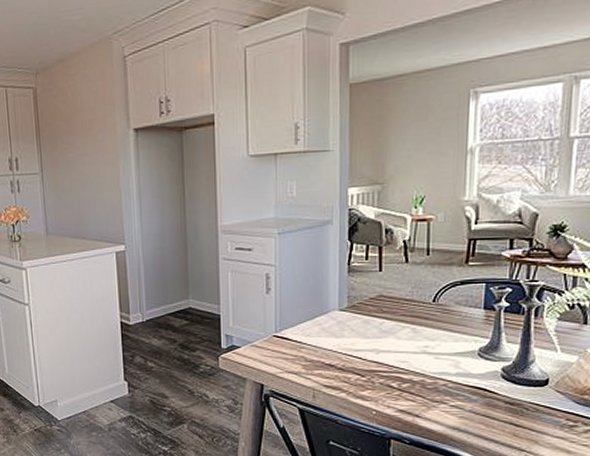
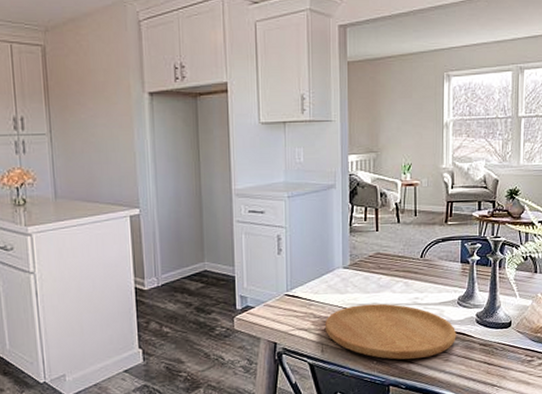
cutting board: none [316,350,476,413] -> present [324,303,457,360]

